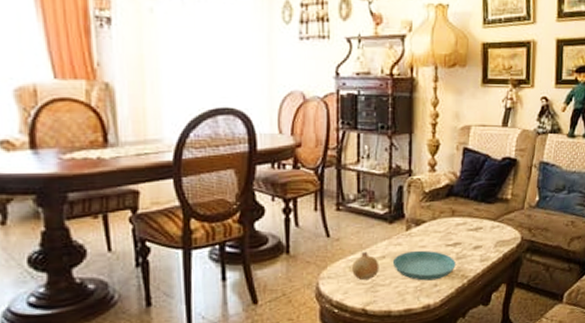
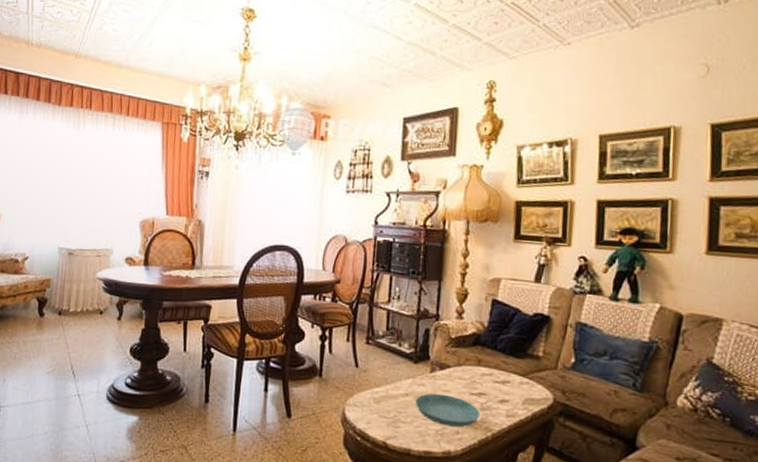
fruit: present [352,251,379,281] -> none [376,386,402,415]

